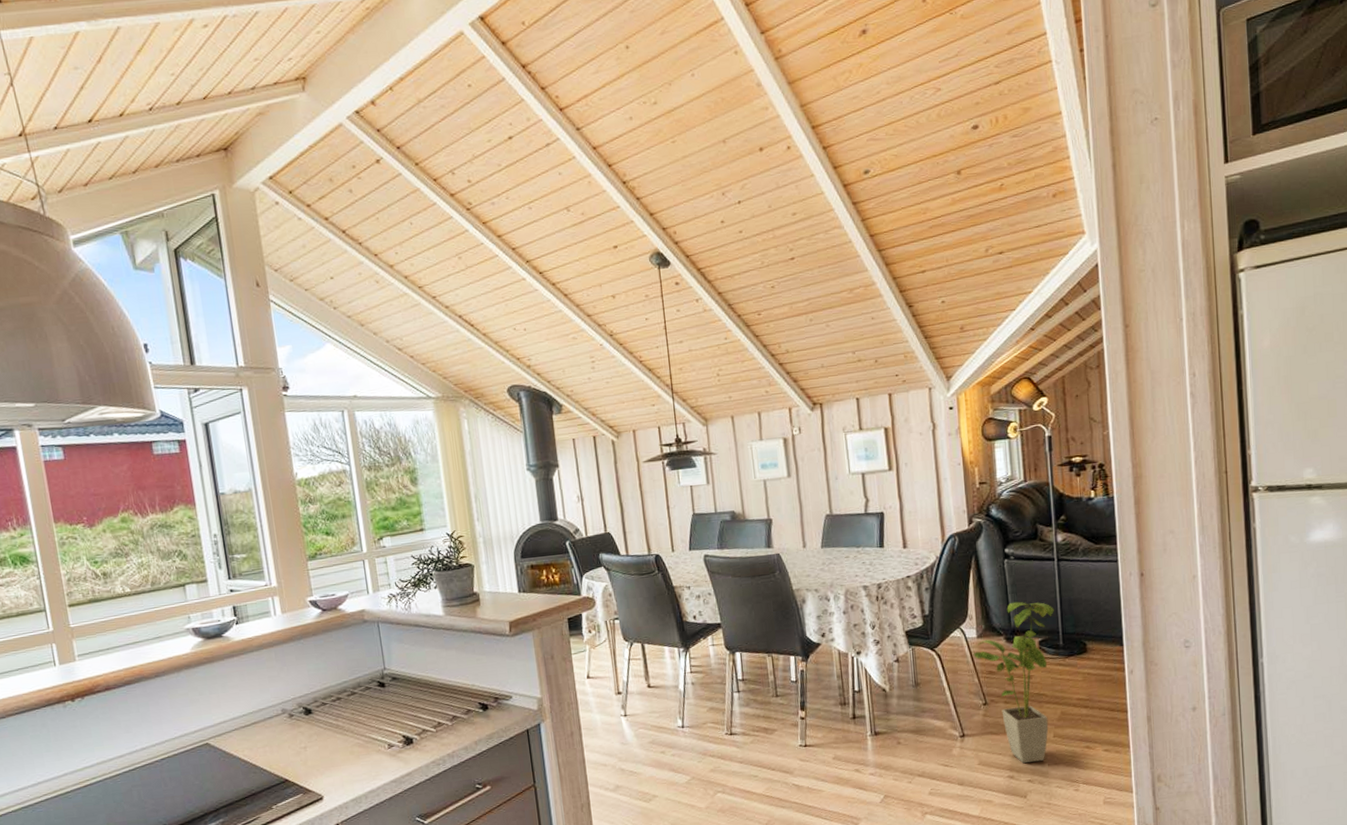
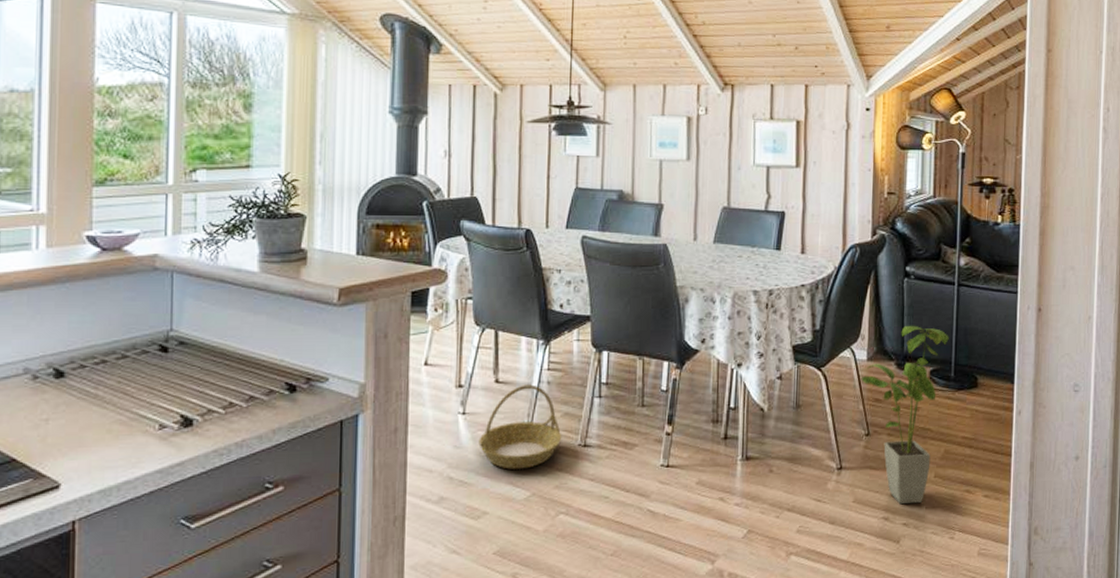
basket: none [641,686,711,759] -> present [478,384,562,470]

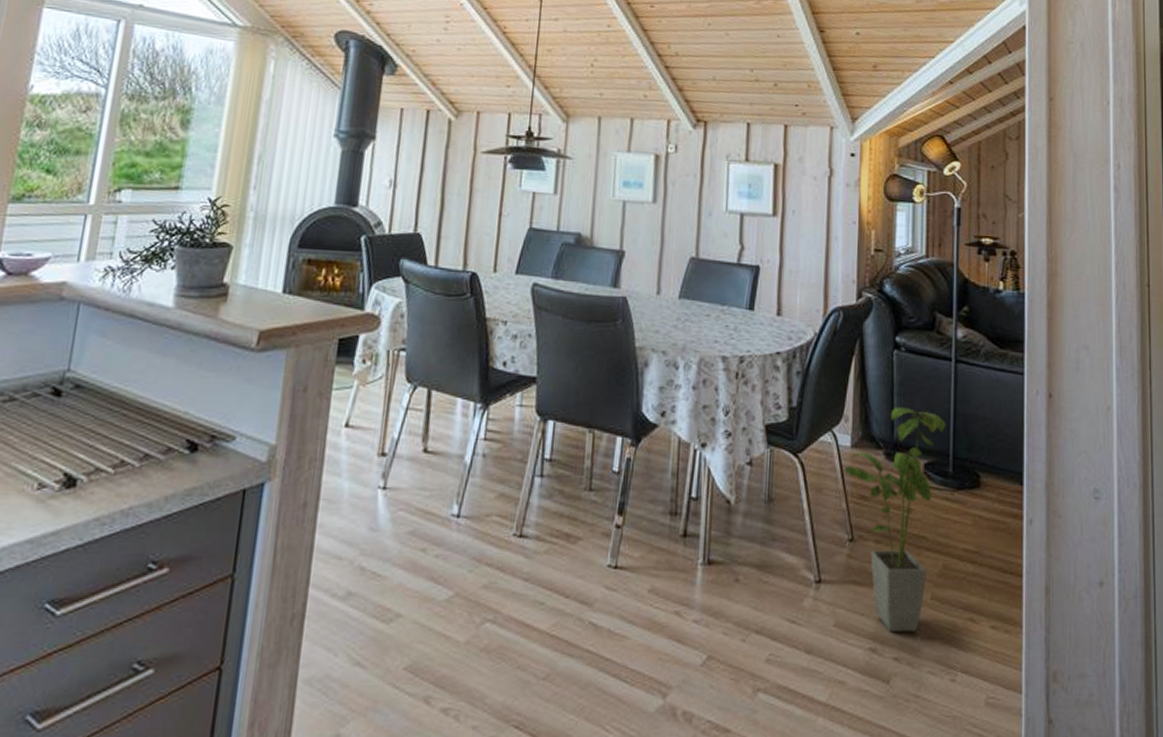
basket: present [478,384,562,470] -> none [398,456,496,561]

